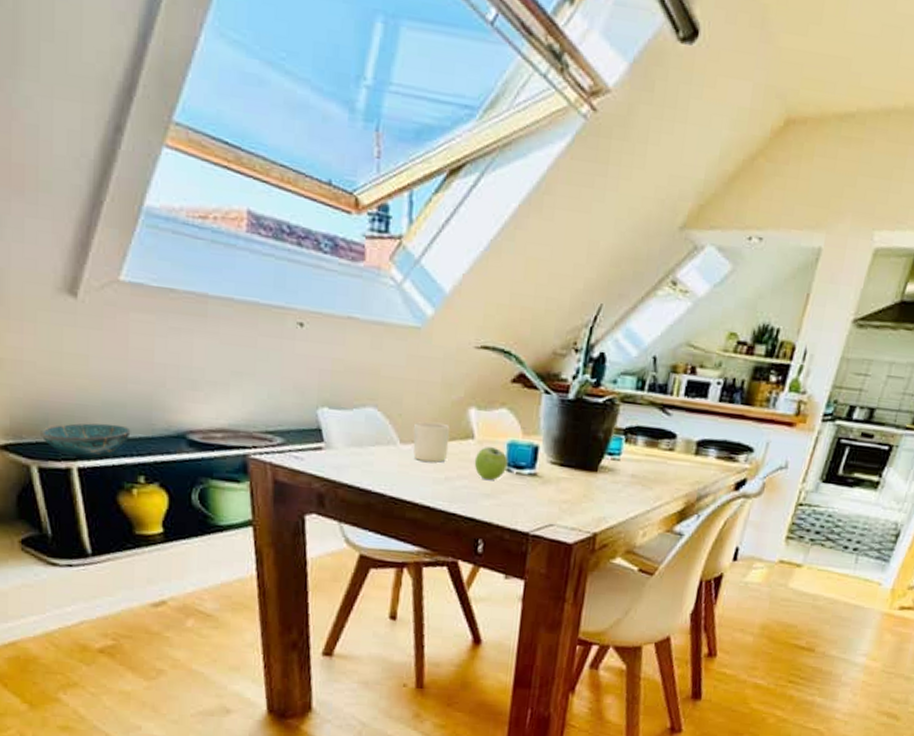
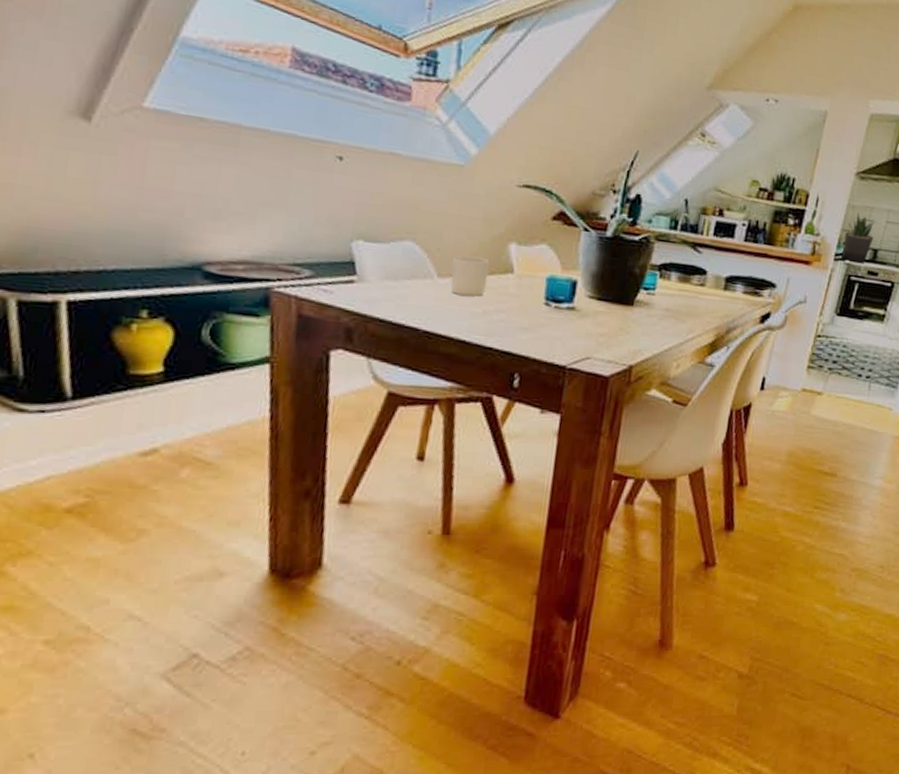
decorative bowl: present [40,423,131,460] -> none [25,252,138,293]
fruit: present [474,447,508,480] -> none [512,281,547,314]
planter: none [831,366,874,424] -> present [842,213,875,263]

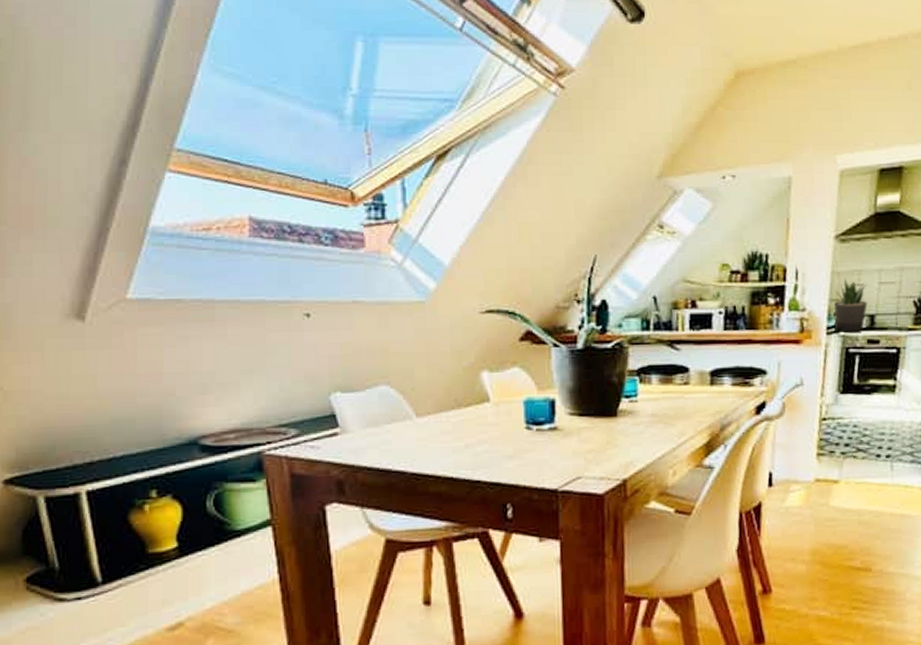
mug: present [450,255,490,296] -> none [429,390,466,432]

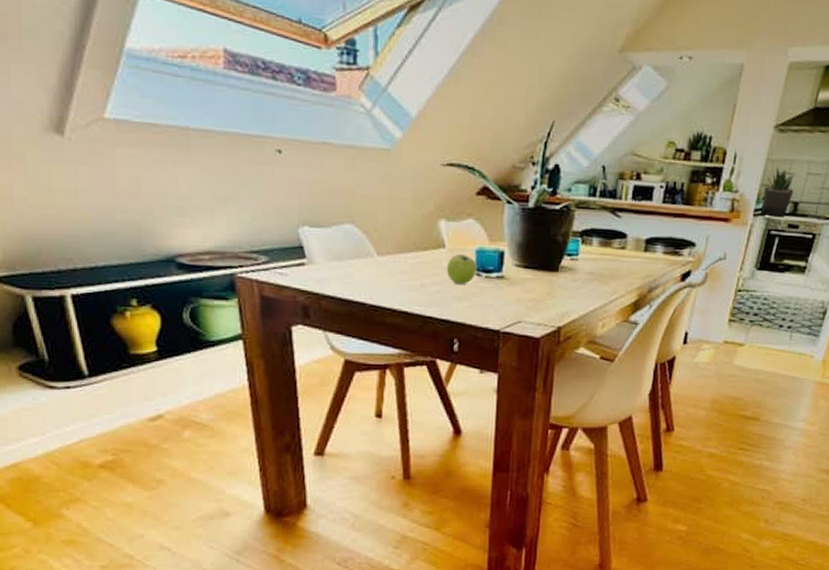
fruit: none [492,407,527,441] -> present [446,254,477,284]

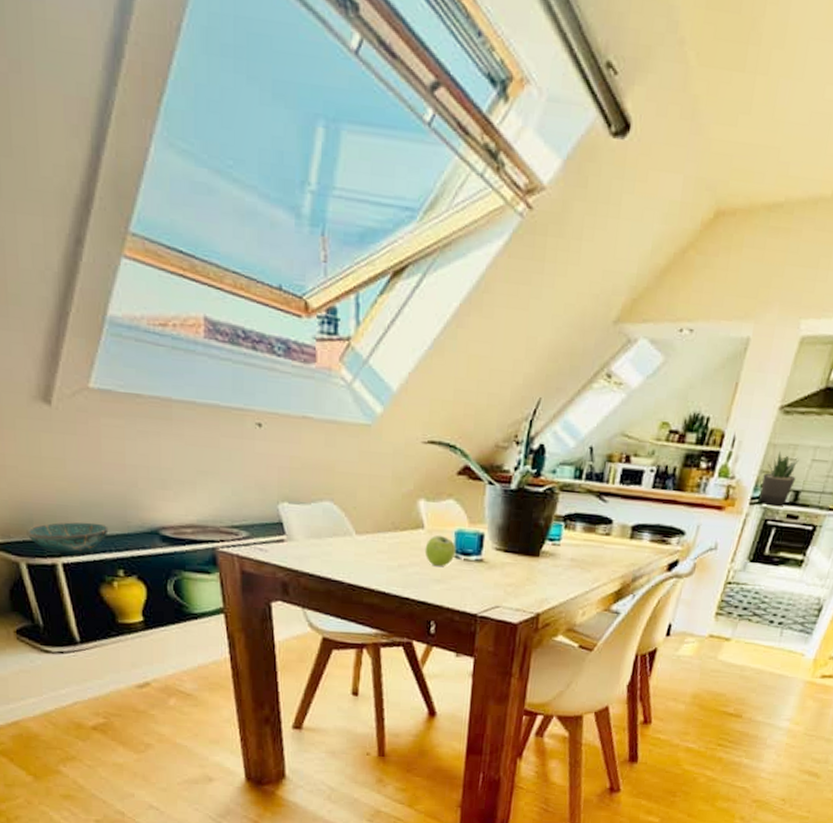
decorative bowl: none [33,252,122,287] -> present [26,522,109,556]

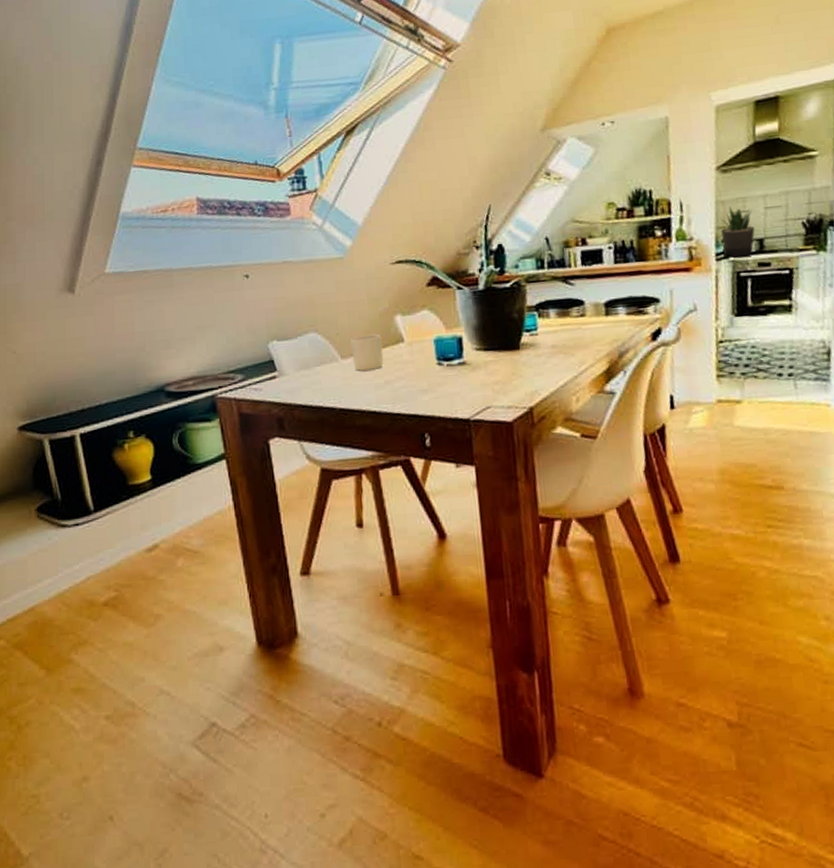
decorative bowl: present [26,522,109,556] -> none [50,390,120,426]
mug: none [367,513,402,551] -> present [351,333,384,371]
fruit: present [424,536,456,566] -> none [407,346,438,376]

